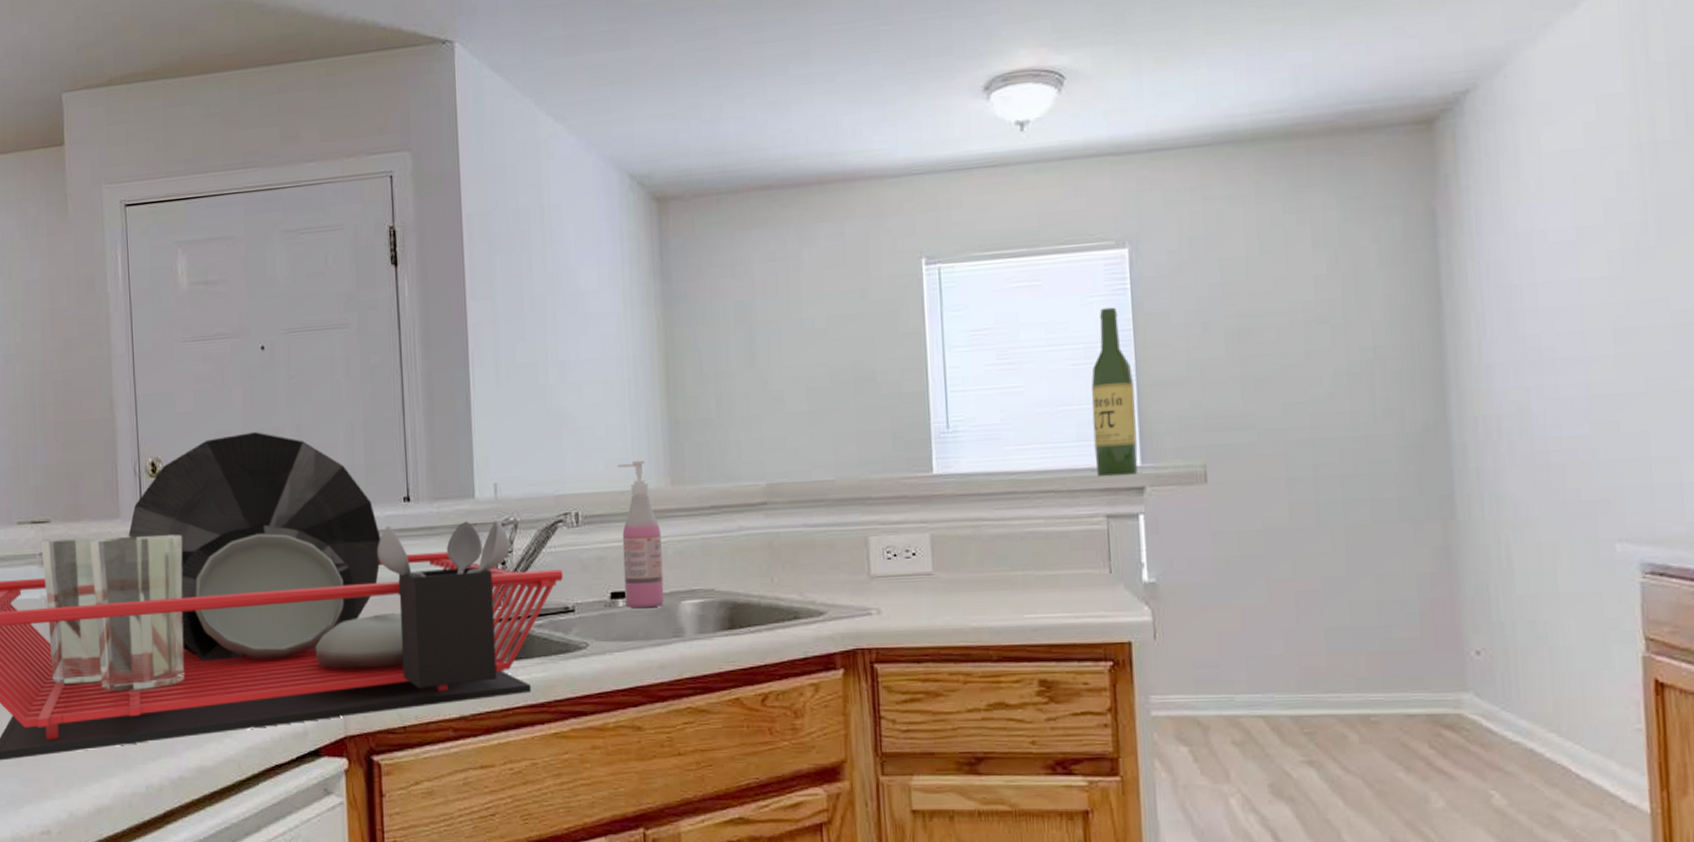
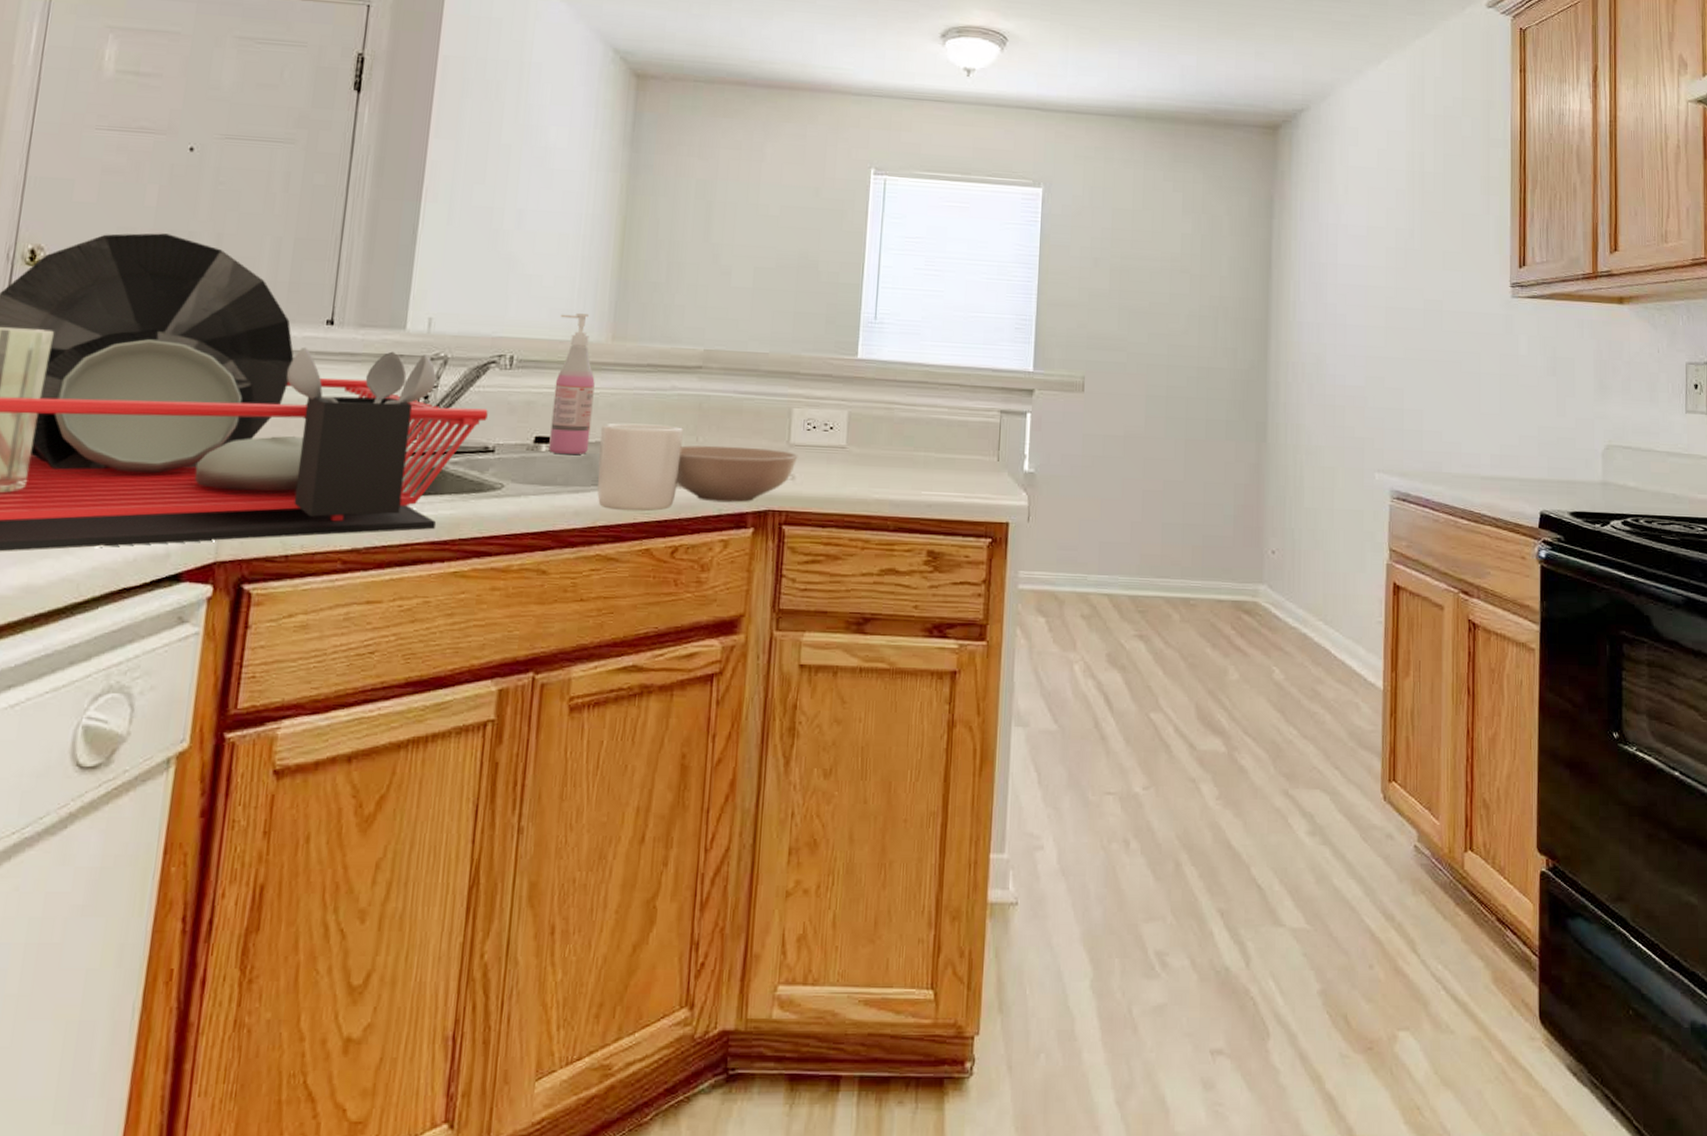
mug: none [673,567,759,661] -> present [597,422,684,512]
bowl: none [756,583,882,645] -> present [676,445,798,503]
wine bottle: present [1091,307,1138,478] -> none [996,234,1035,379]

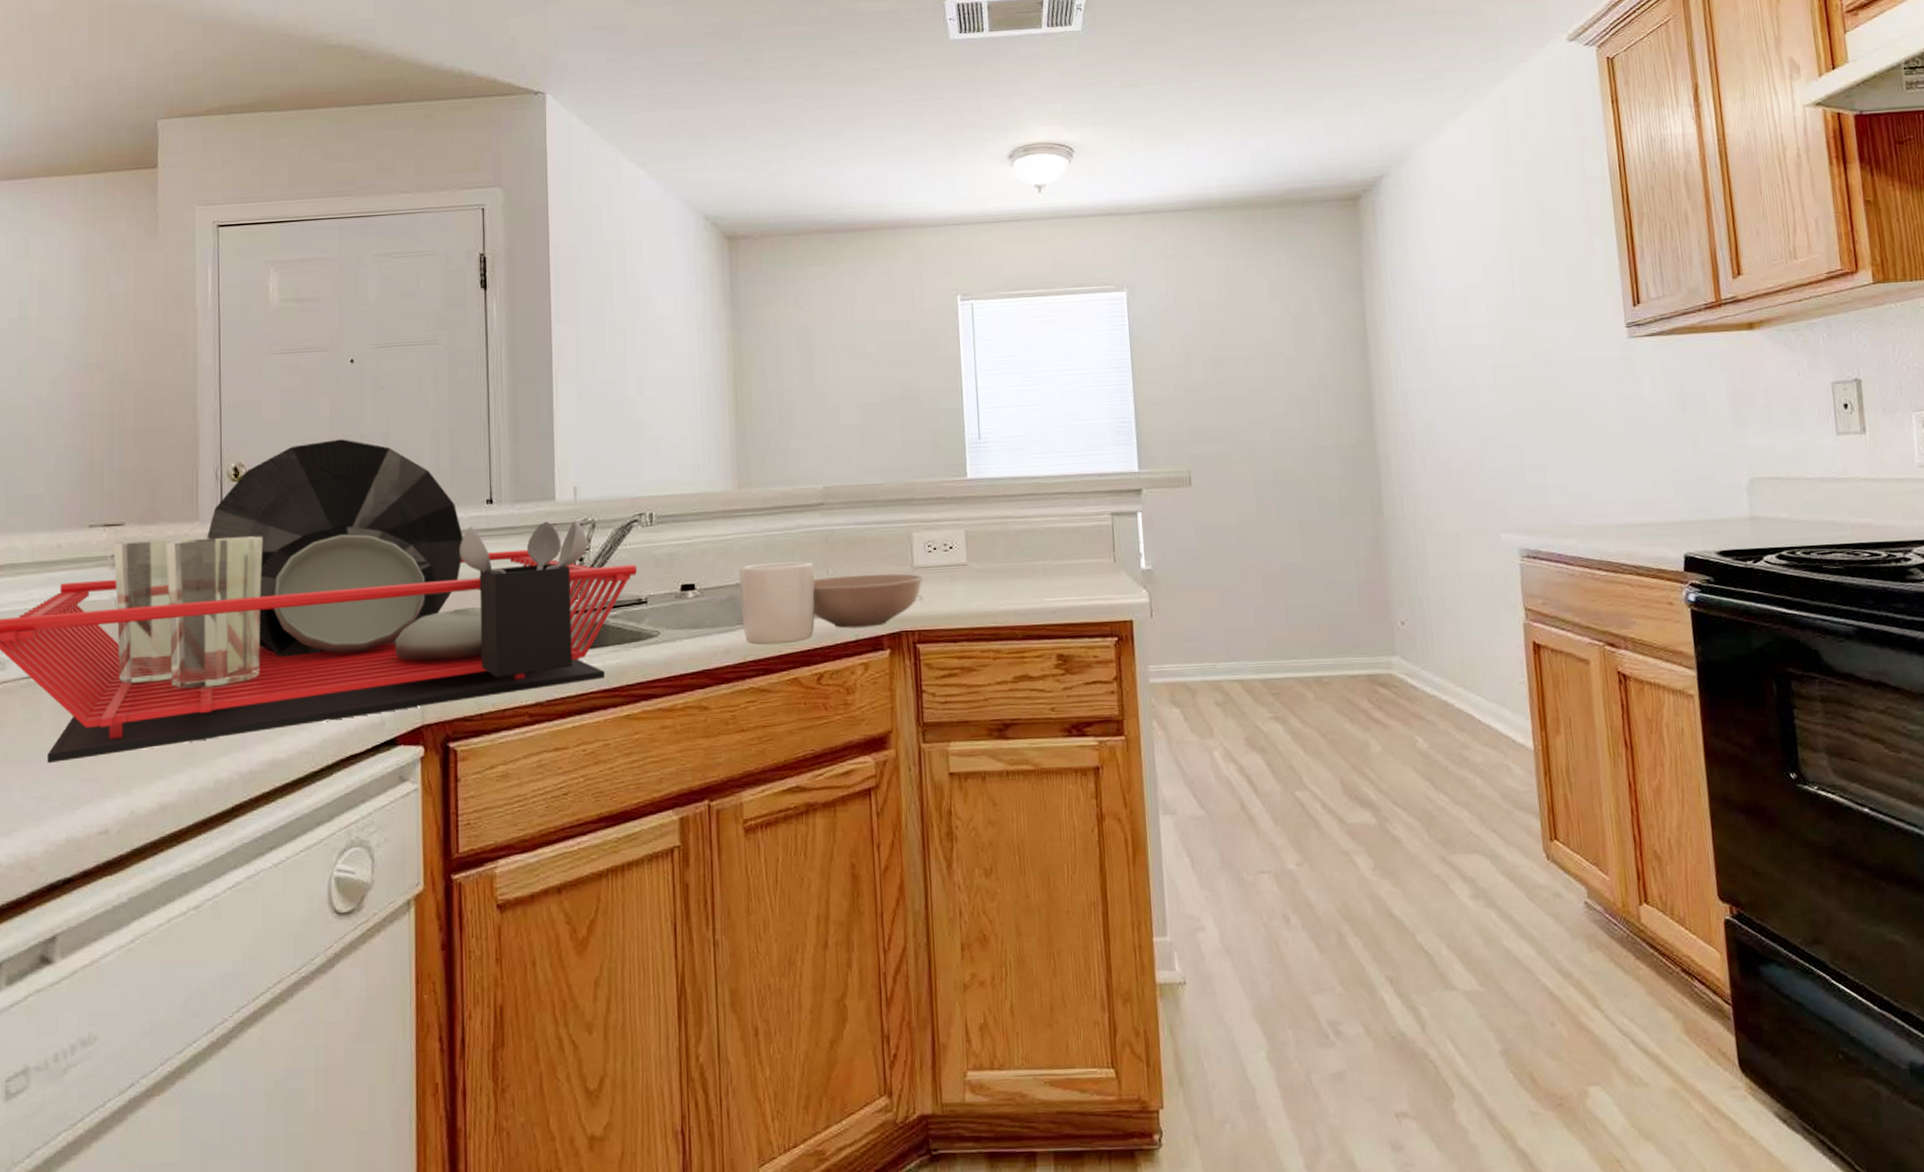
soap dispenser: present [549,313,595,455] -> none [689,467,730,599]

